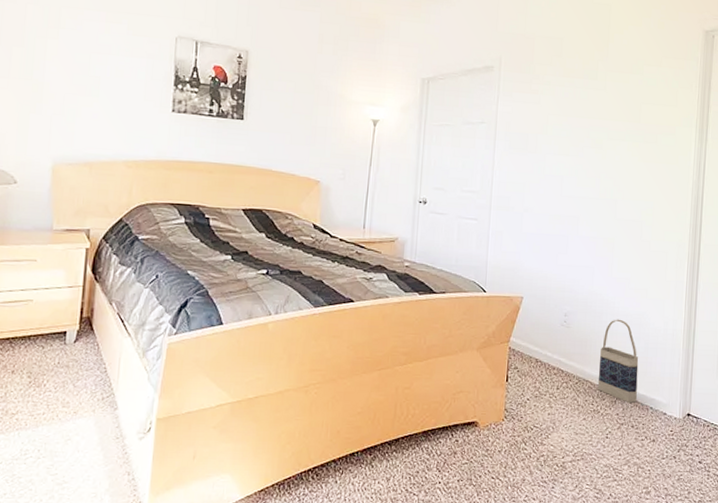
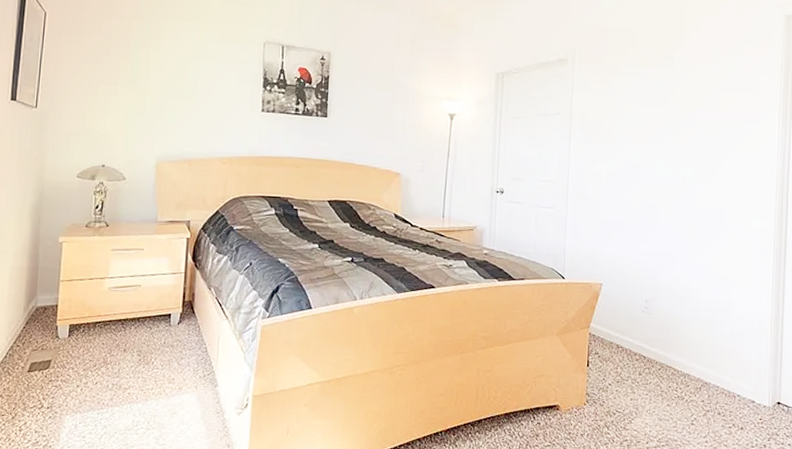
bag: present [598,319,639,403] -> none [682,306,724,390]

